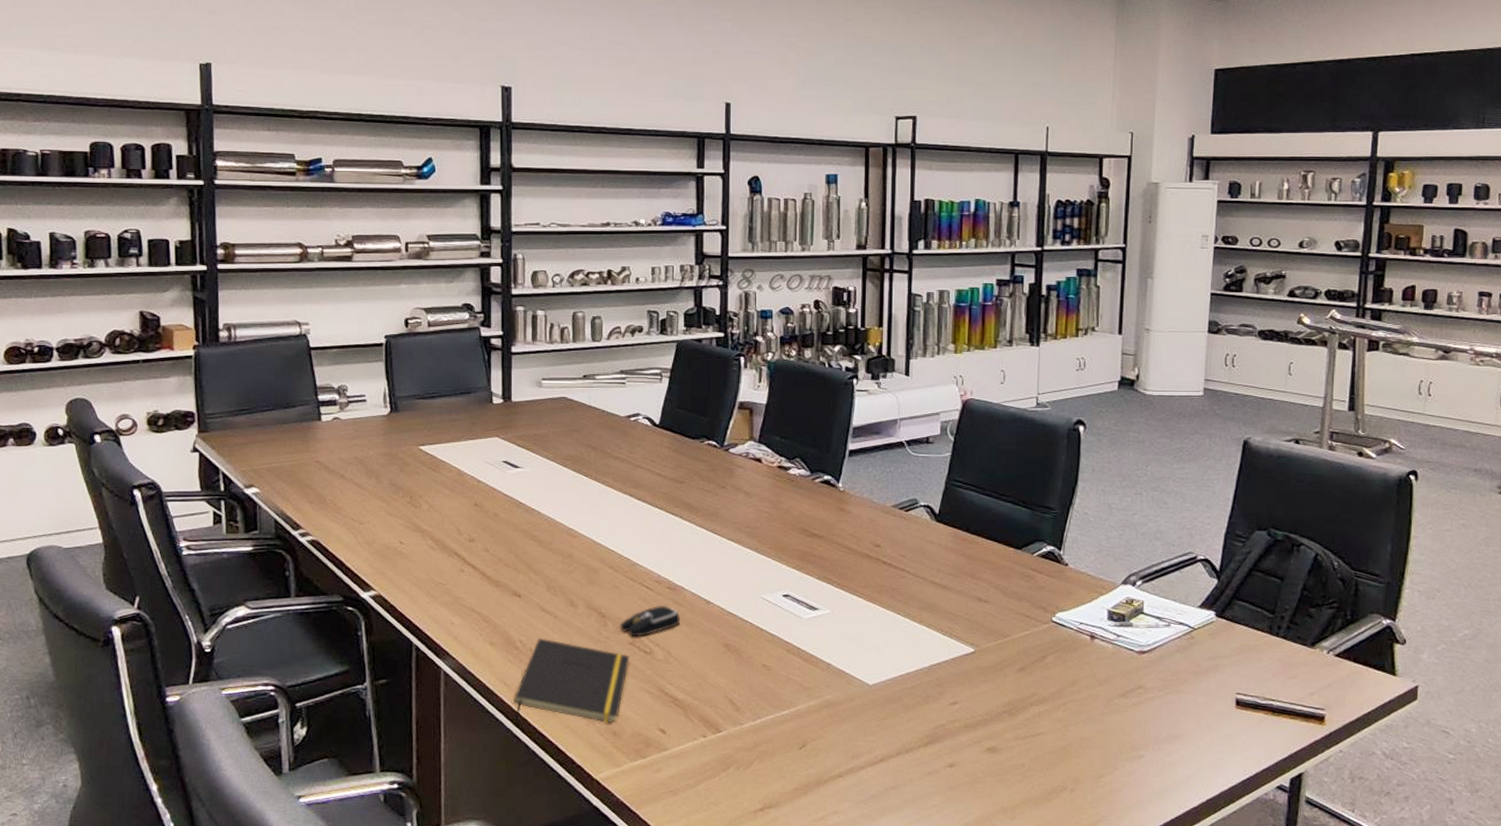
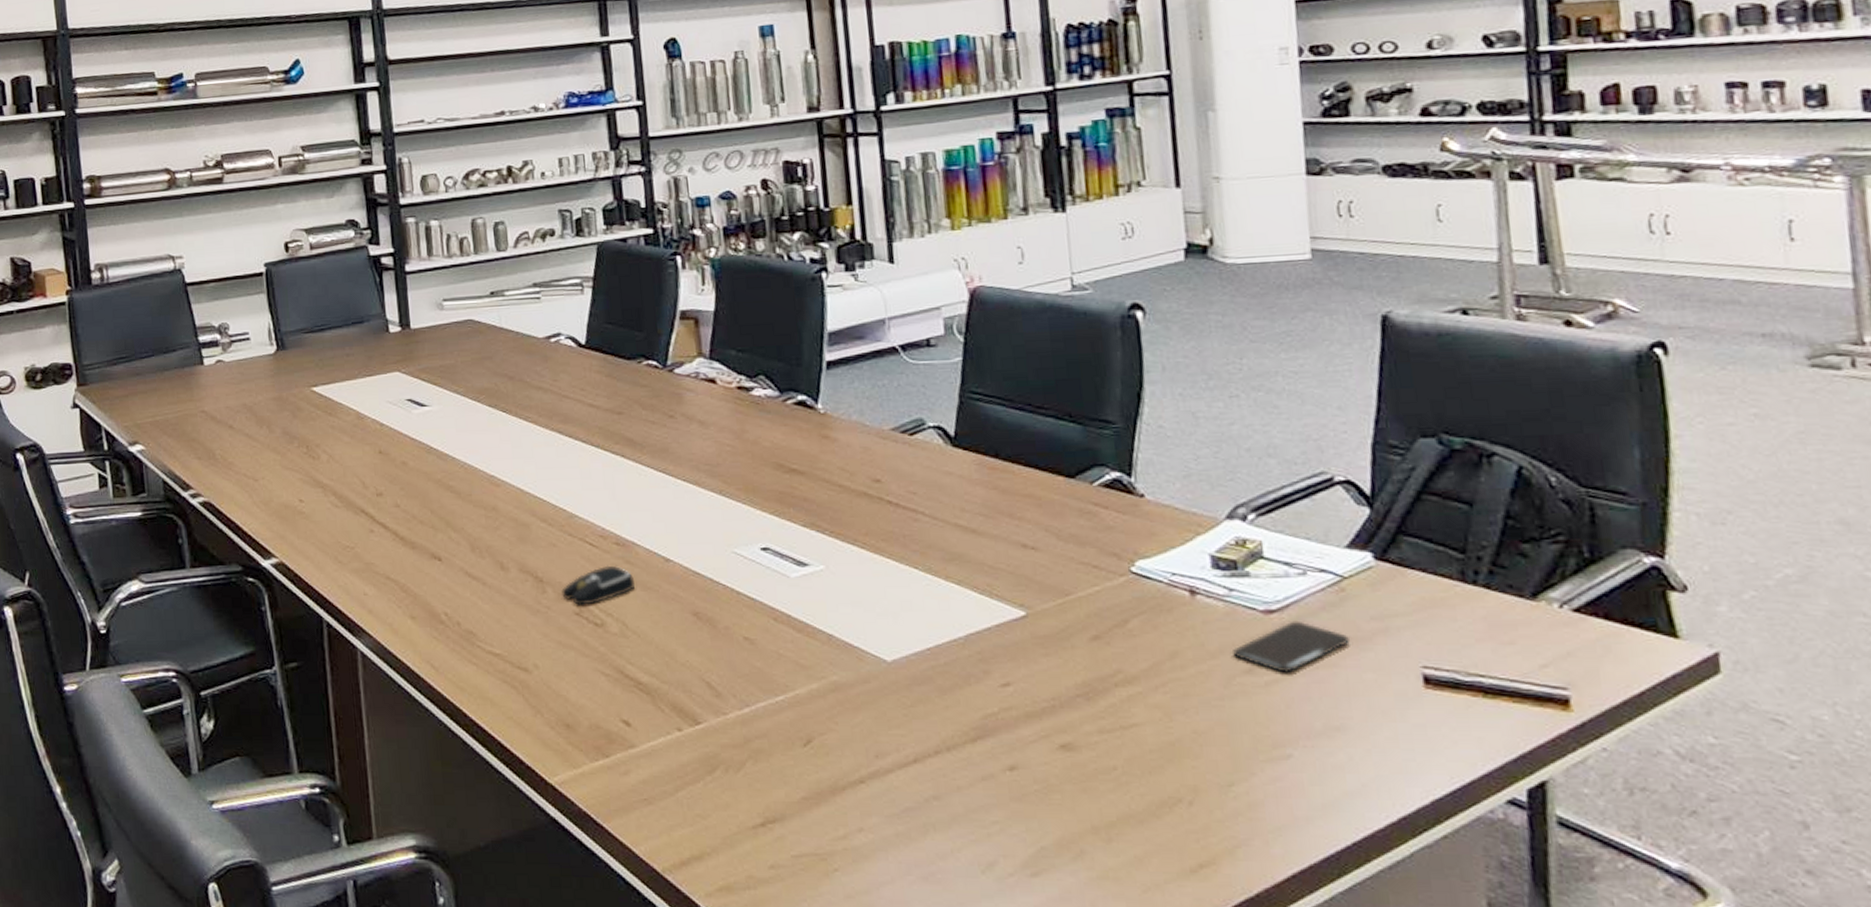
notepad: present [514,638,630,725] -> none [444,609,578,716]
smartphone: none [1113,659,1192,697] -> present [1231,620,1350,673]

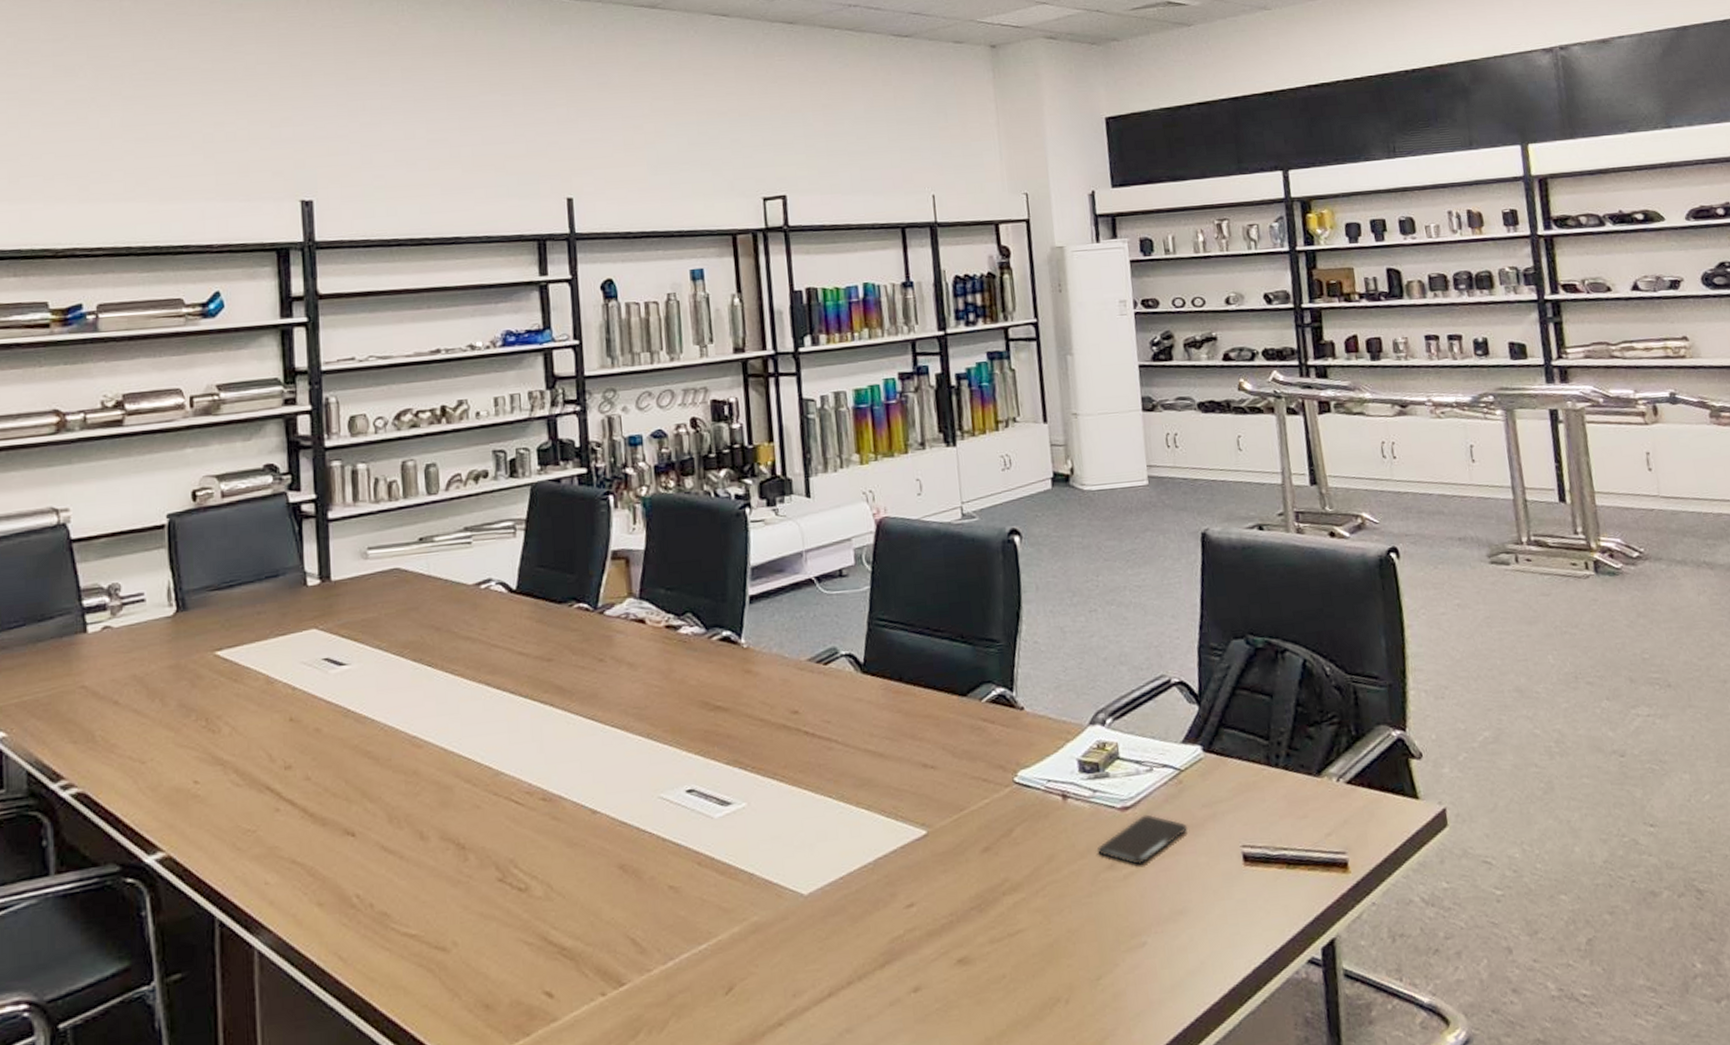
computer mouse: present [561,565,635,605] -> none [484,823,561,871]

